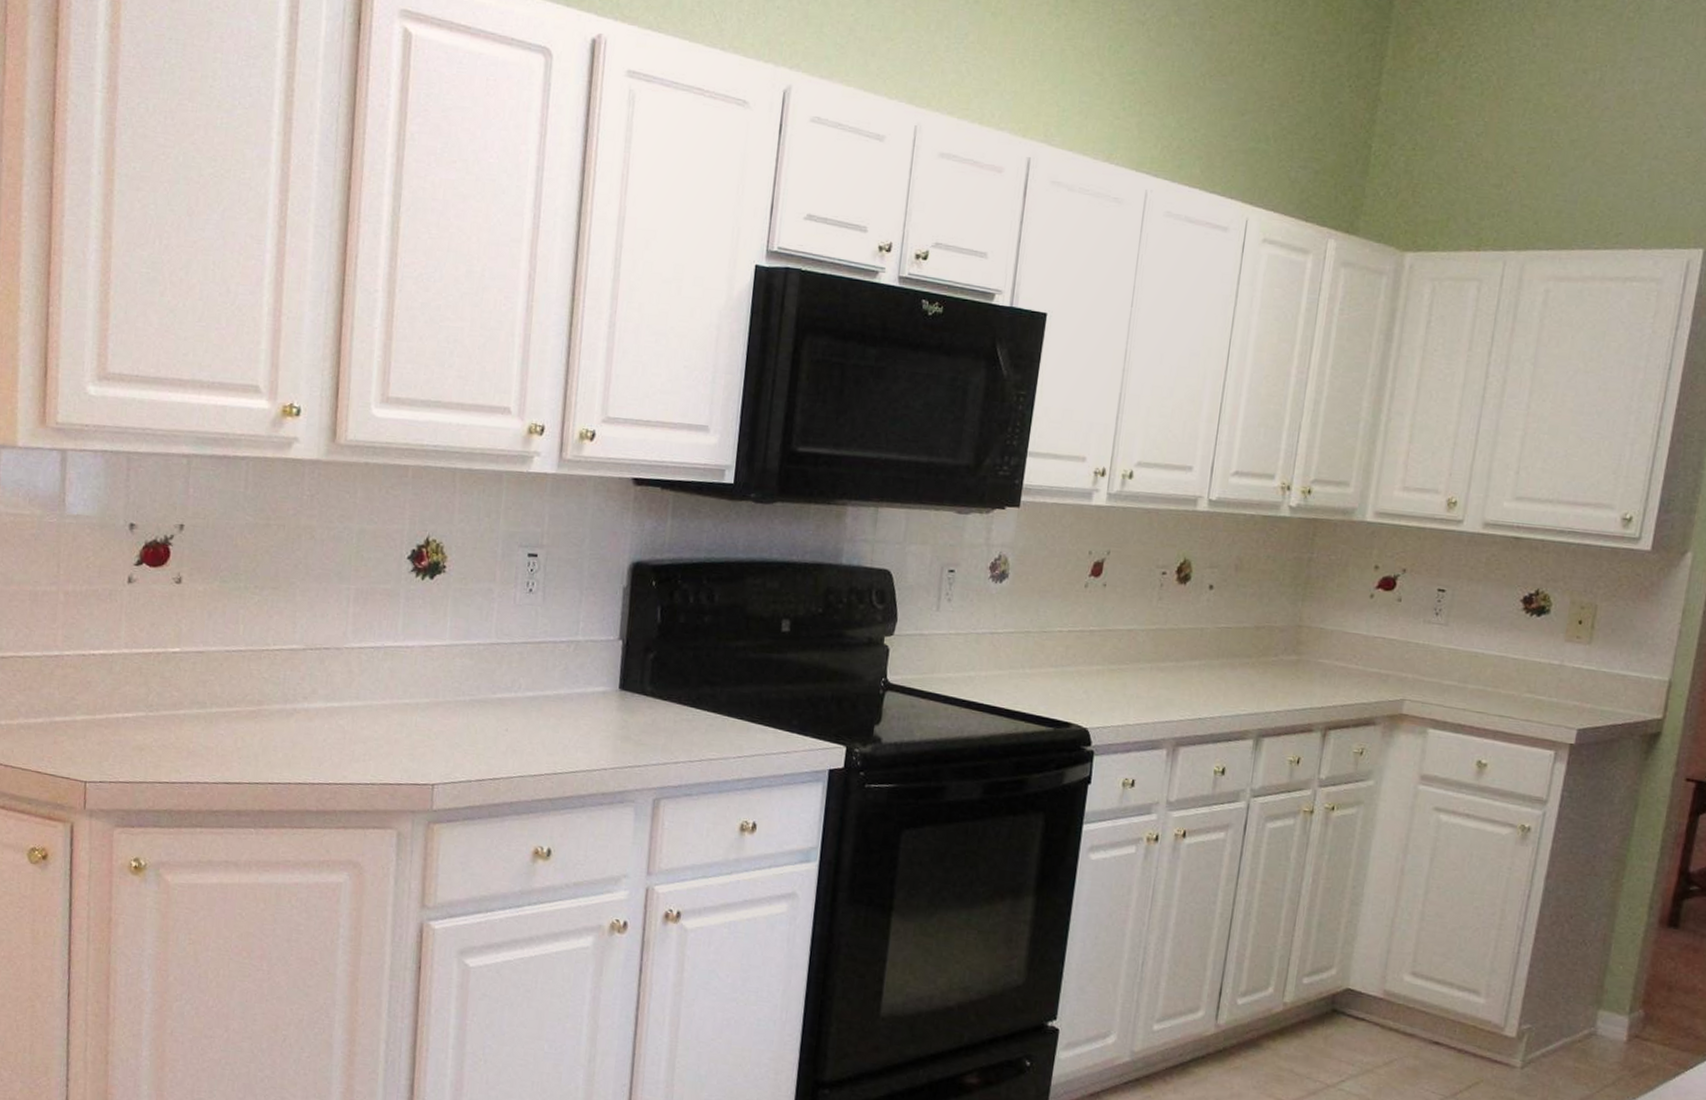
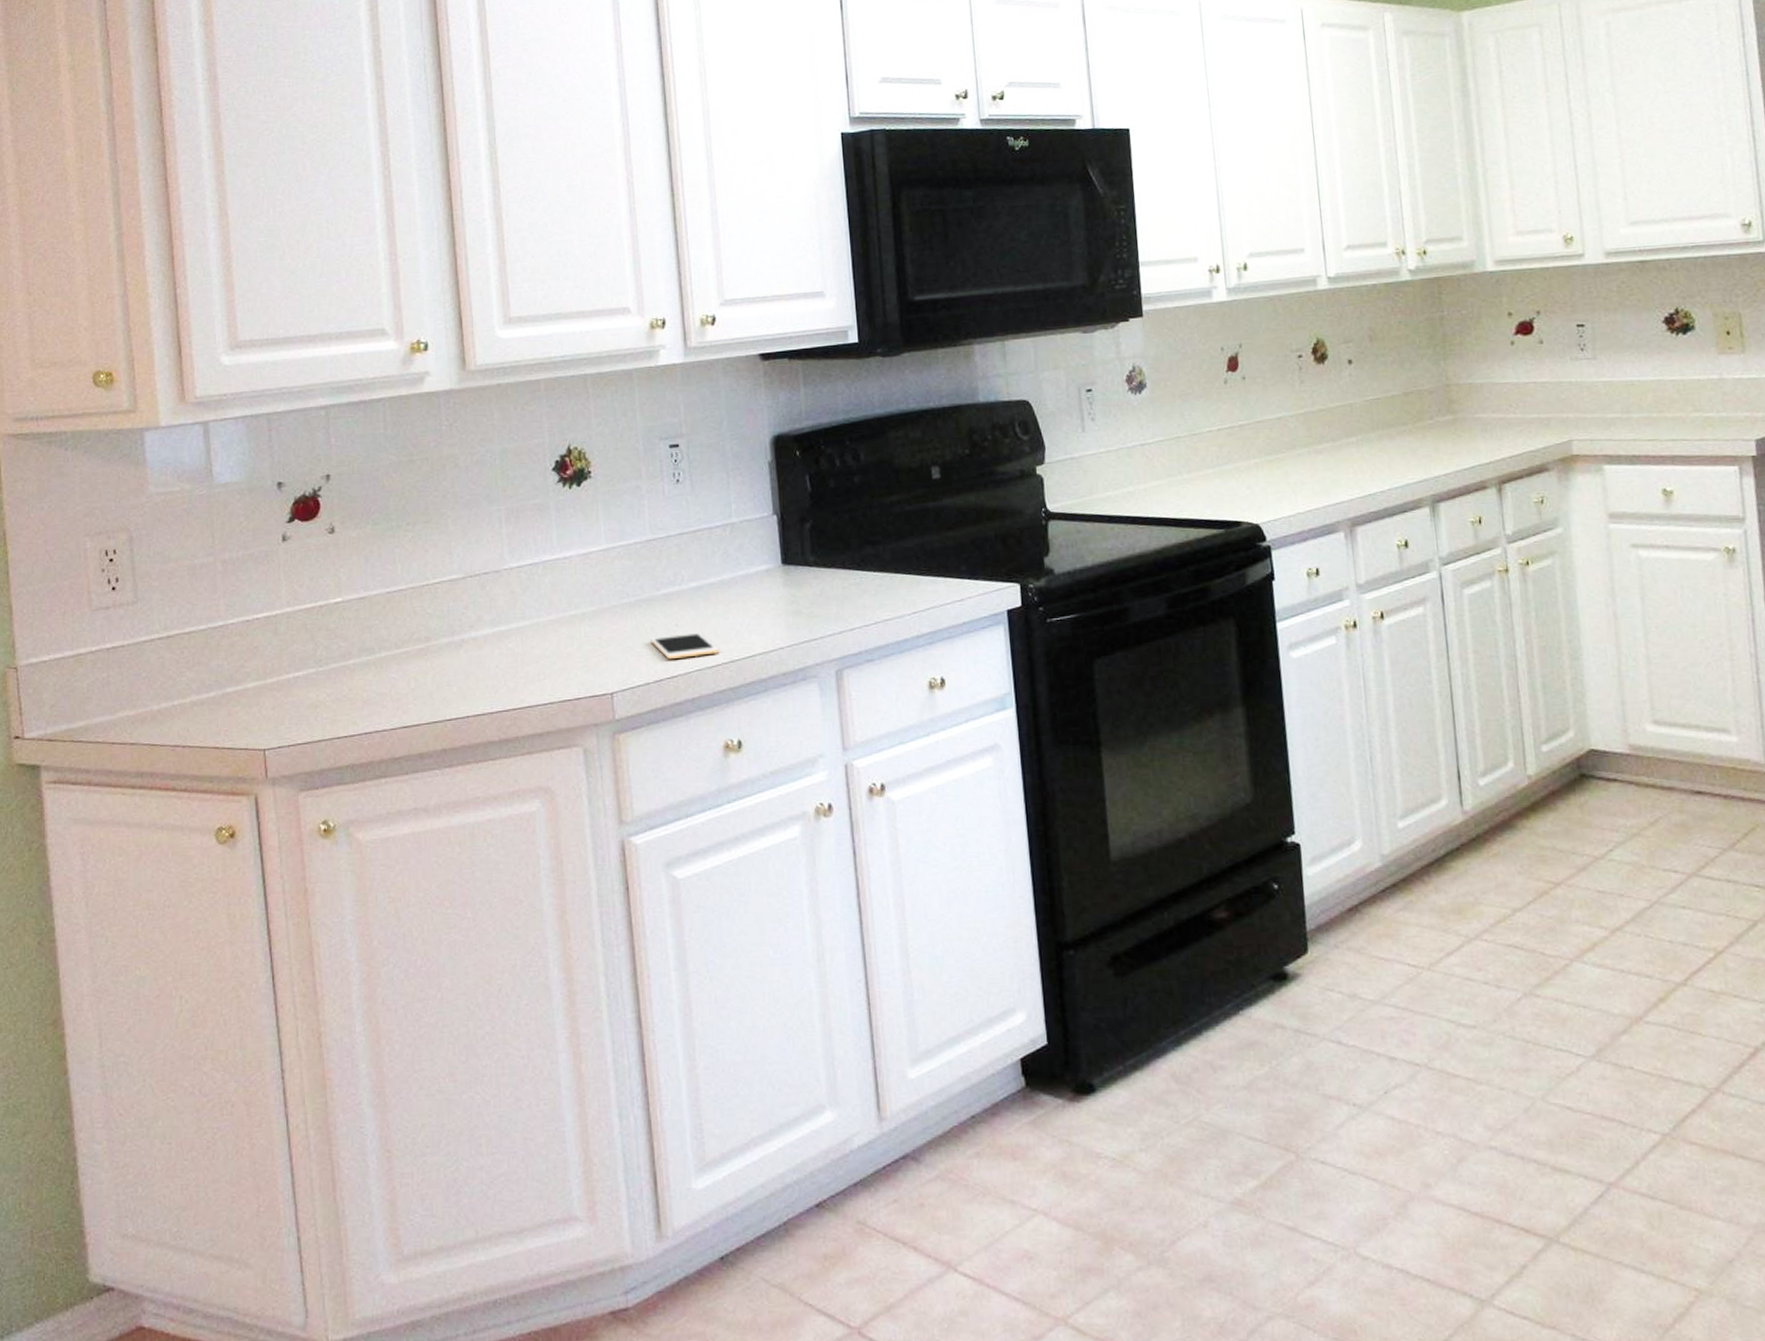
cell phone: none [477,737,545,764] -> present [649,631,720,660]

